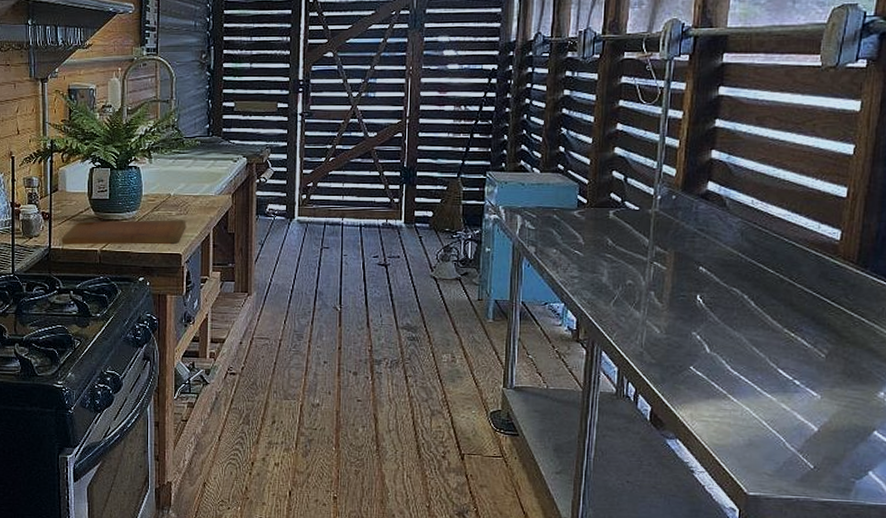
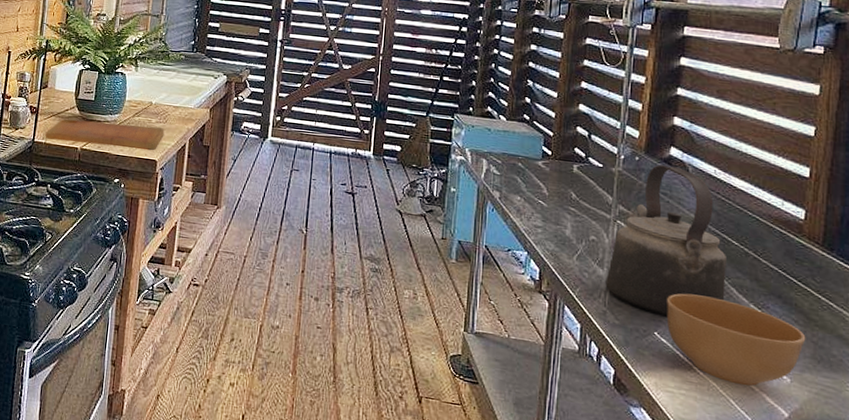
kettle: none [642,201,762,351] -> present [605,164,726,317]
bowl: none [701,326,838,407] -> present [666,293,806,387]

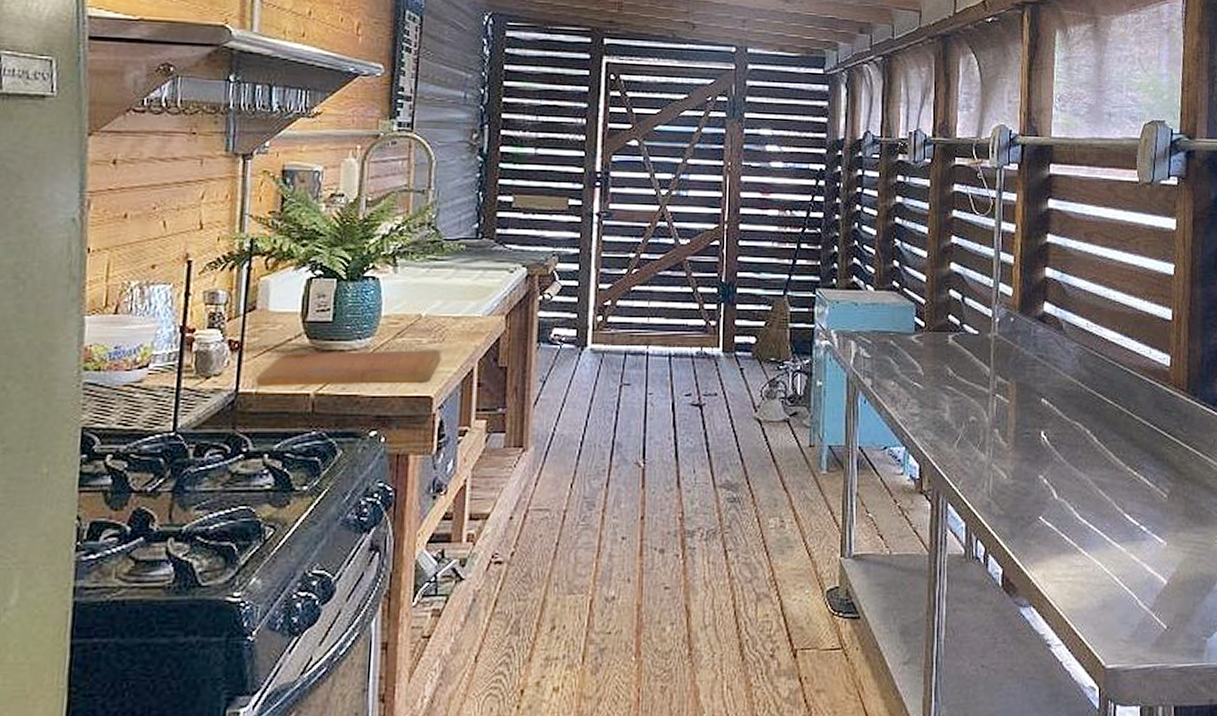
kettle: present [605,164,726,317] -> none [988,324,1104,497]
bowl: present [666,293,806,387] -> none [1048,466,1178,559]

